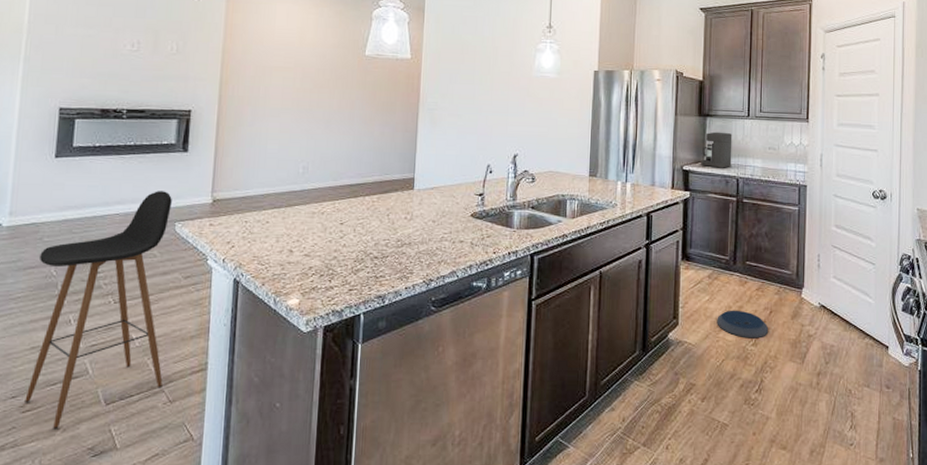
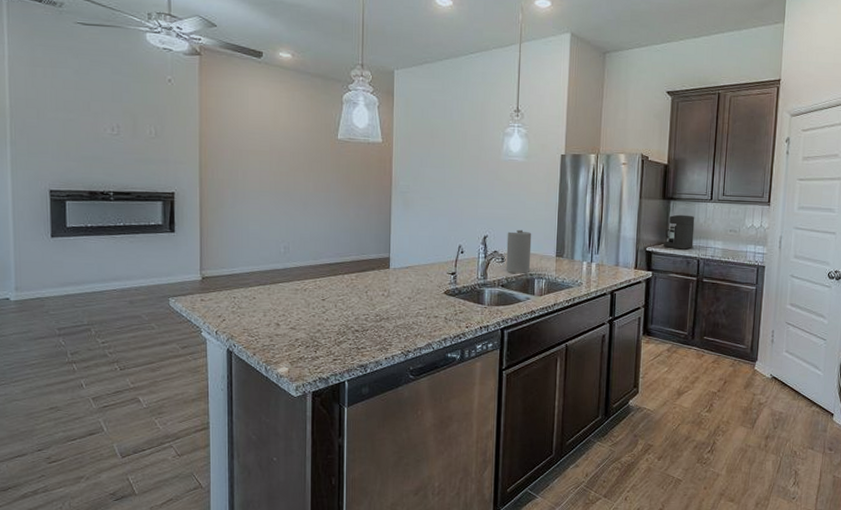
bar stool: present [25,191,172,430] -> none [48,268,170,478]
paper towel holder: none [536,148,564,195] -> present [506,229,532,274]
robot vacuum: present [717,310,769,339] -> none [674,380,723,406]

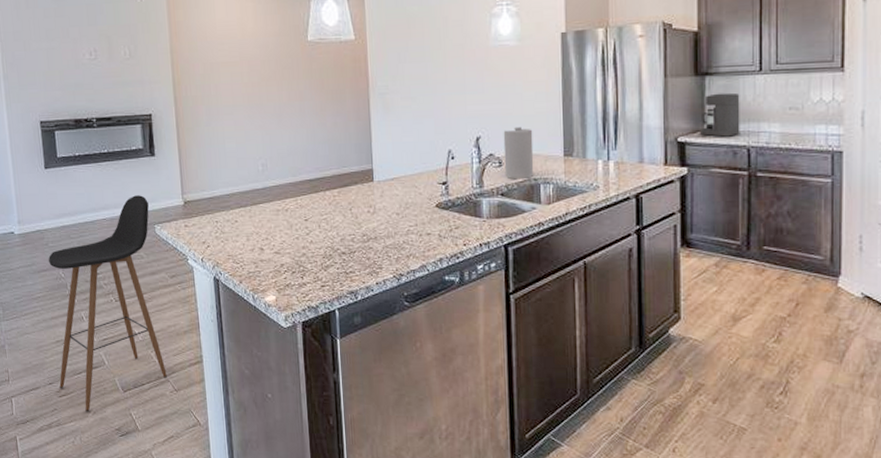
bar stool: none [48,268,170,478] -> present [48,195,167,412]

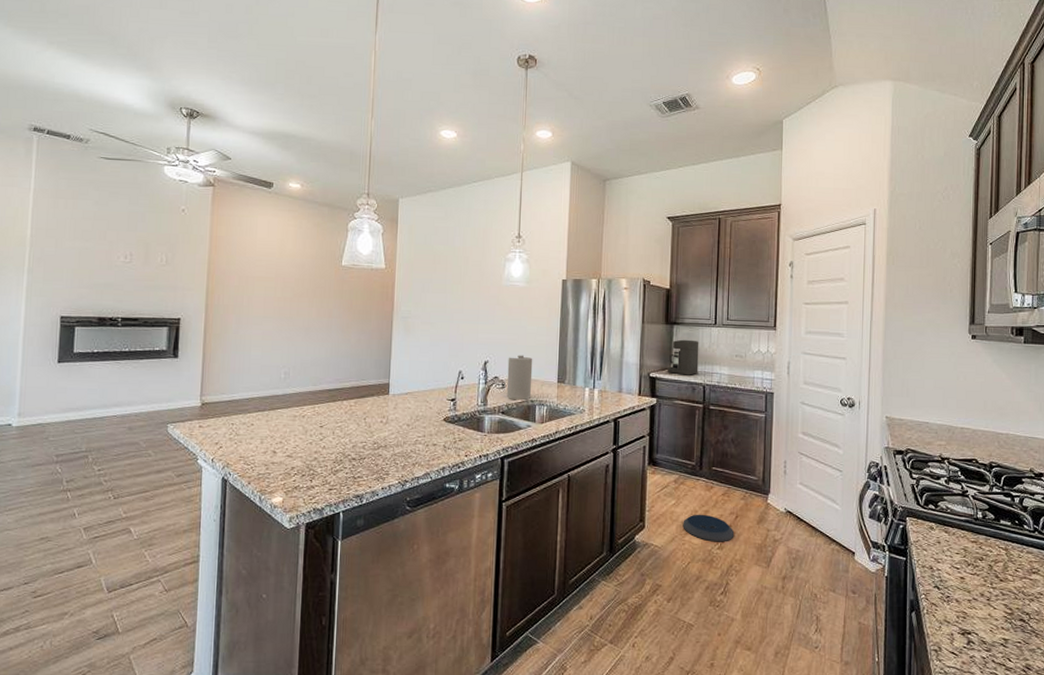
bar stool: present [48,195,167,412] -> none [36,394,164,614]
robot vacuum: none [728,302,795,335] -> present [683,514,735,542]

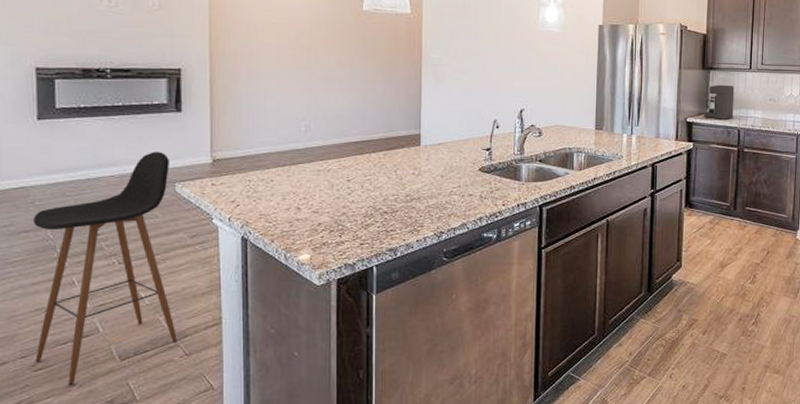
bar stool: none [36,394,164,614] -> present [33,152,177,386]
paper towel holder: present [506,355,533,401] -> none [543,102,570,148]
robot vacuum: present [683,514,735,542] -> none [717,252,766,277]

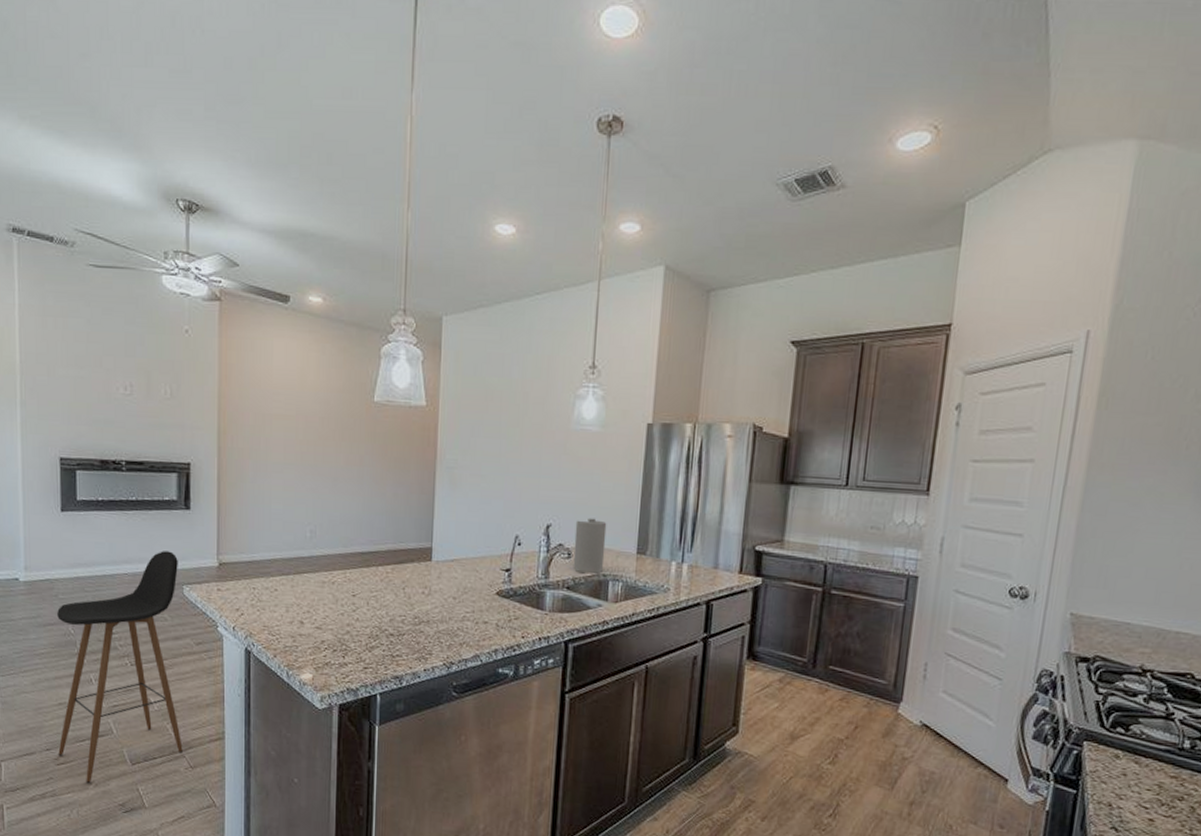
paper towel holder: none [543,102,570,148] -> present [573,517,607,575]
coffee maker: present [704,84,735,120] -> none [779,504,823,551]

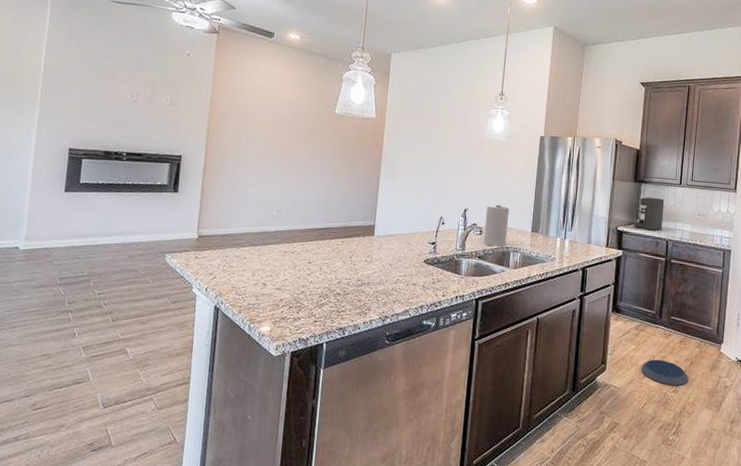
bar stool: present [57,551,183,784] -> none [36,225,163,426]
coffee maker: none [779,504,823,551] -> present [634,197,665,231]
robot vacuum: none [786,721,852,757] -> present [641,359,689,386]

